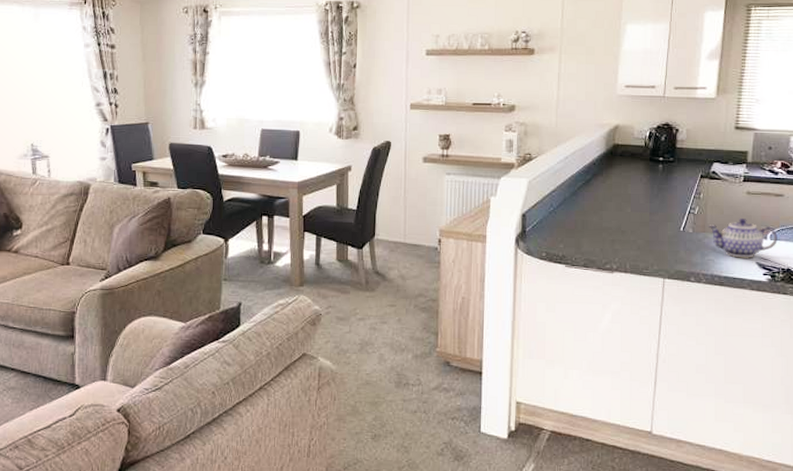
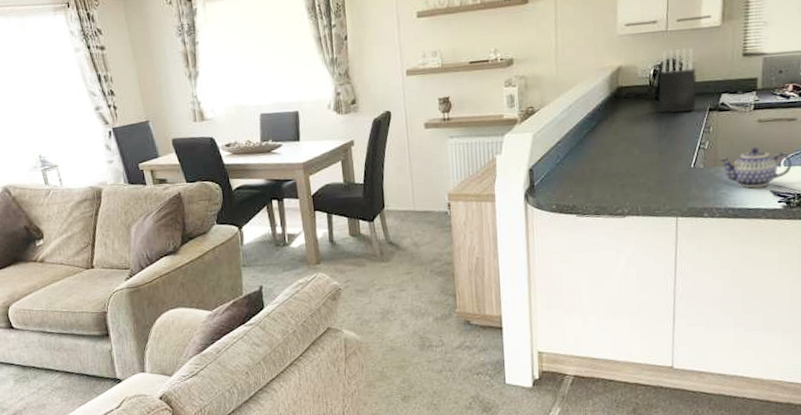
knife block: none [652,115,690,176] -> present [658,48,697,114]

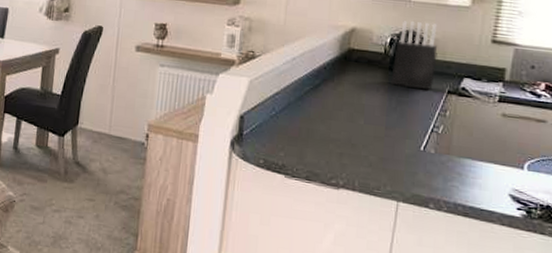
teapot: present [719,148,792,188] -> none [453,143,537,189]

